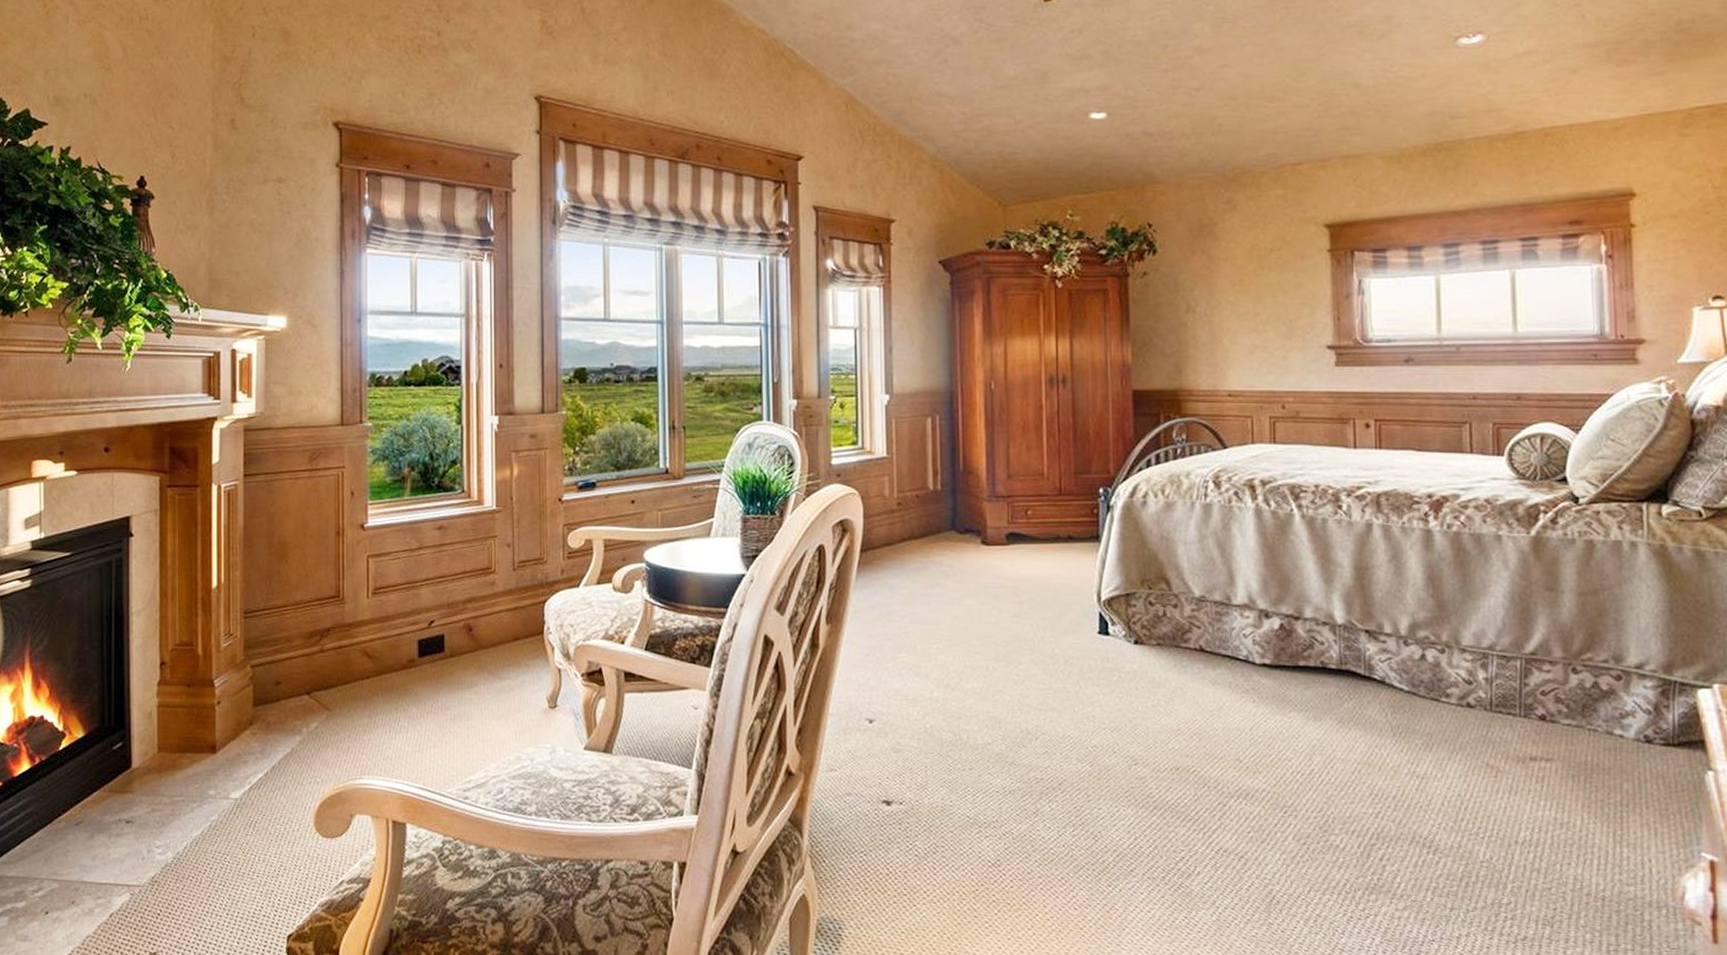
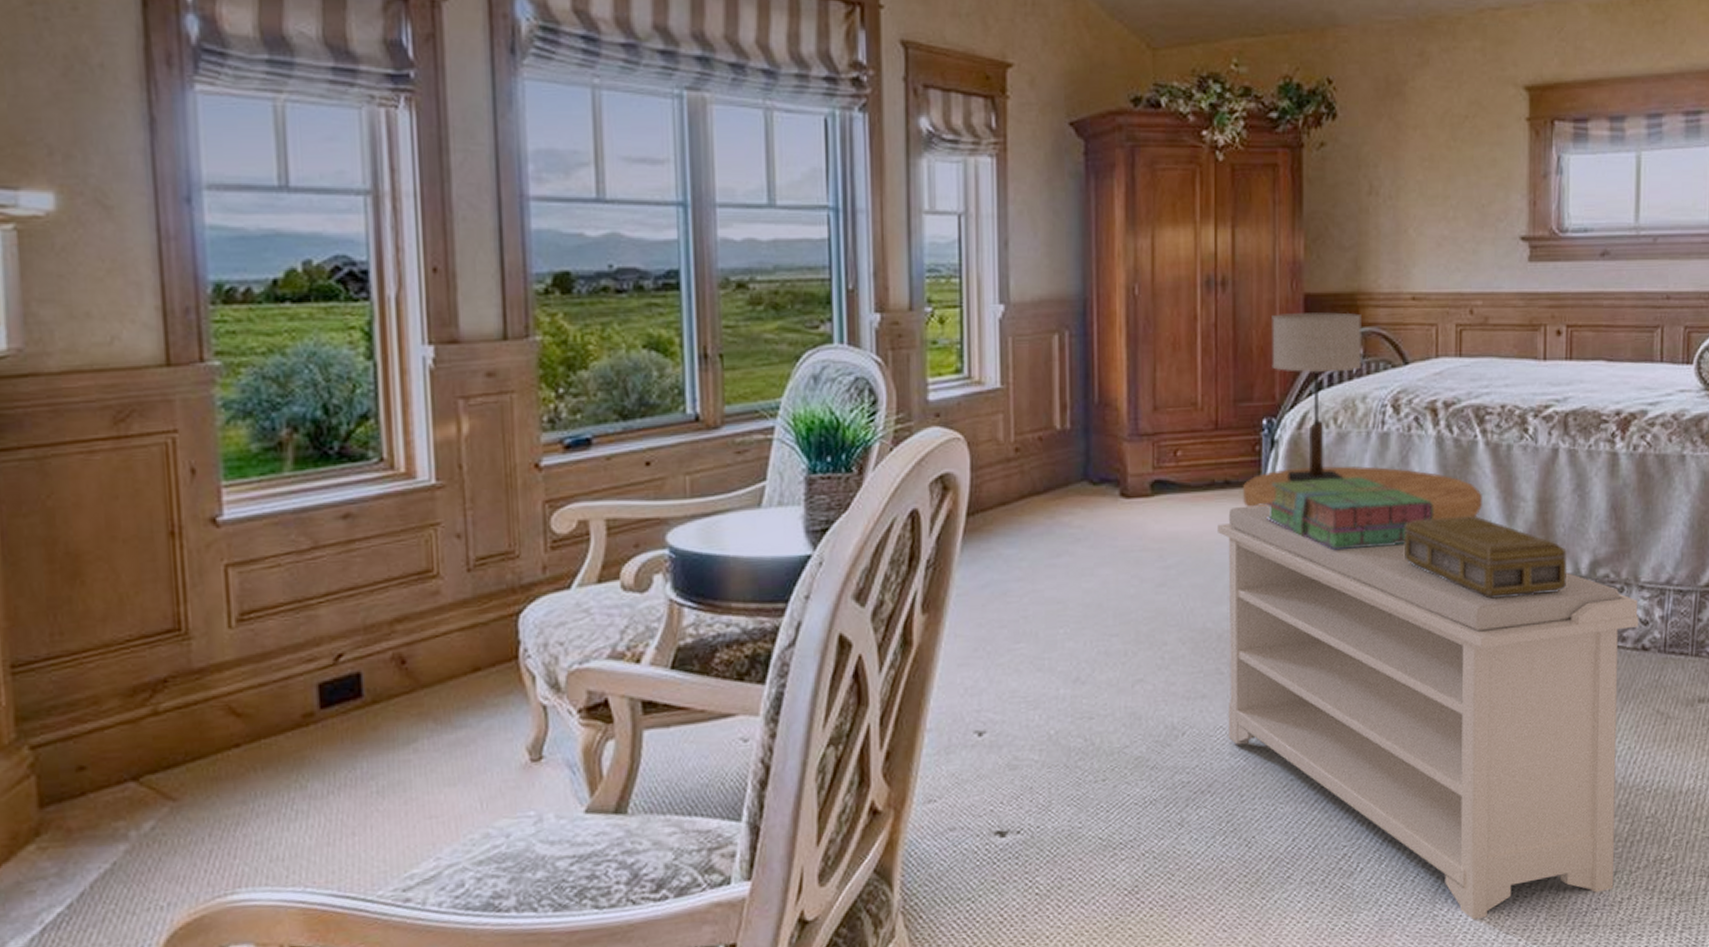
bench: none [1062,557,1463,934] -> present [1216,505,1639,921]
side table: none [1083,529,1301,578] -> present [1242,465,1482,520]
stack of books: none [1103,539,1255,598] -> present [1265,477,1433,550]
table lamp: none [1105,405,1186,540] -> present [1272,312,1363,482]
decorative box: none [1229,577,1387,649] -> present [1405,516,1568,599]

